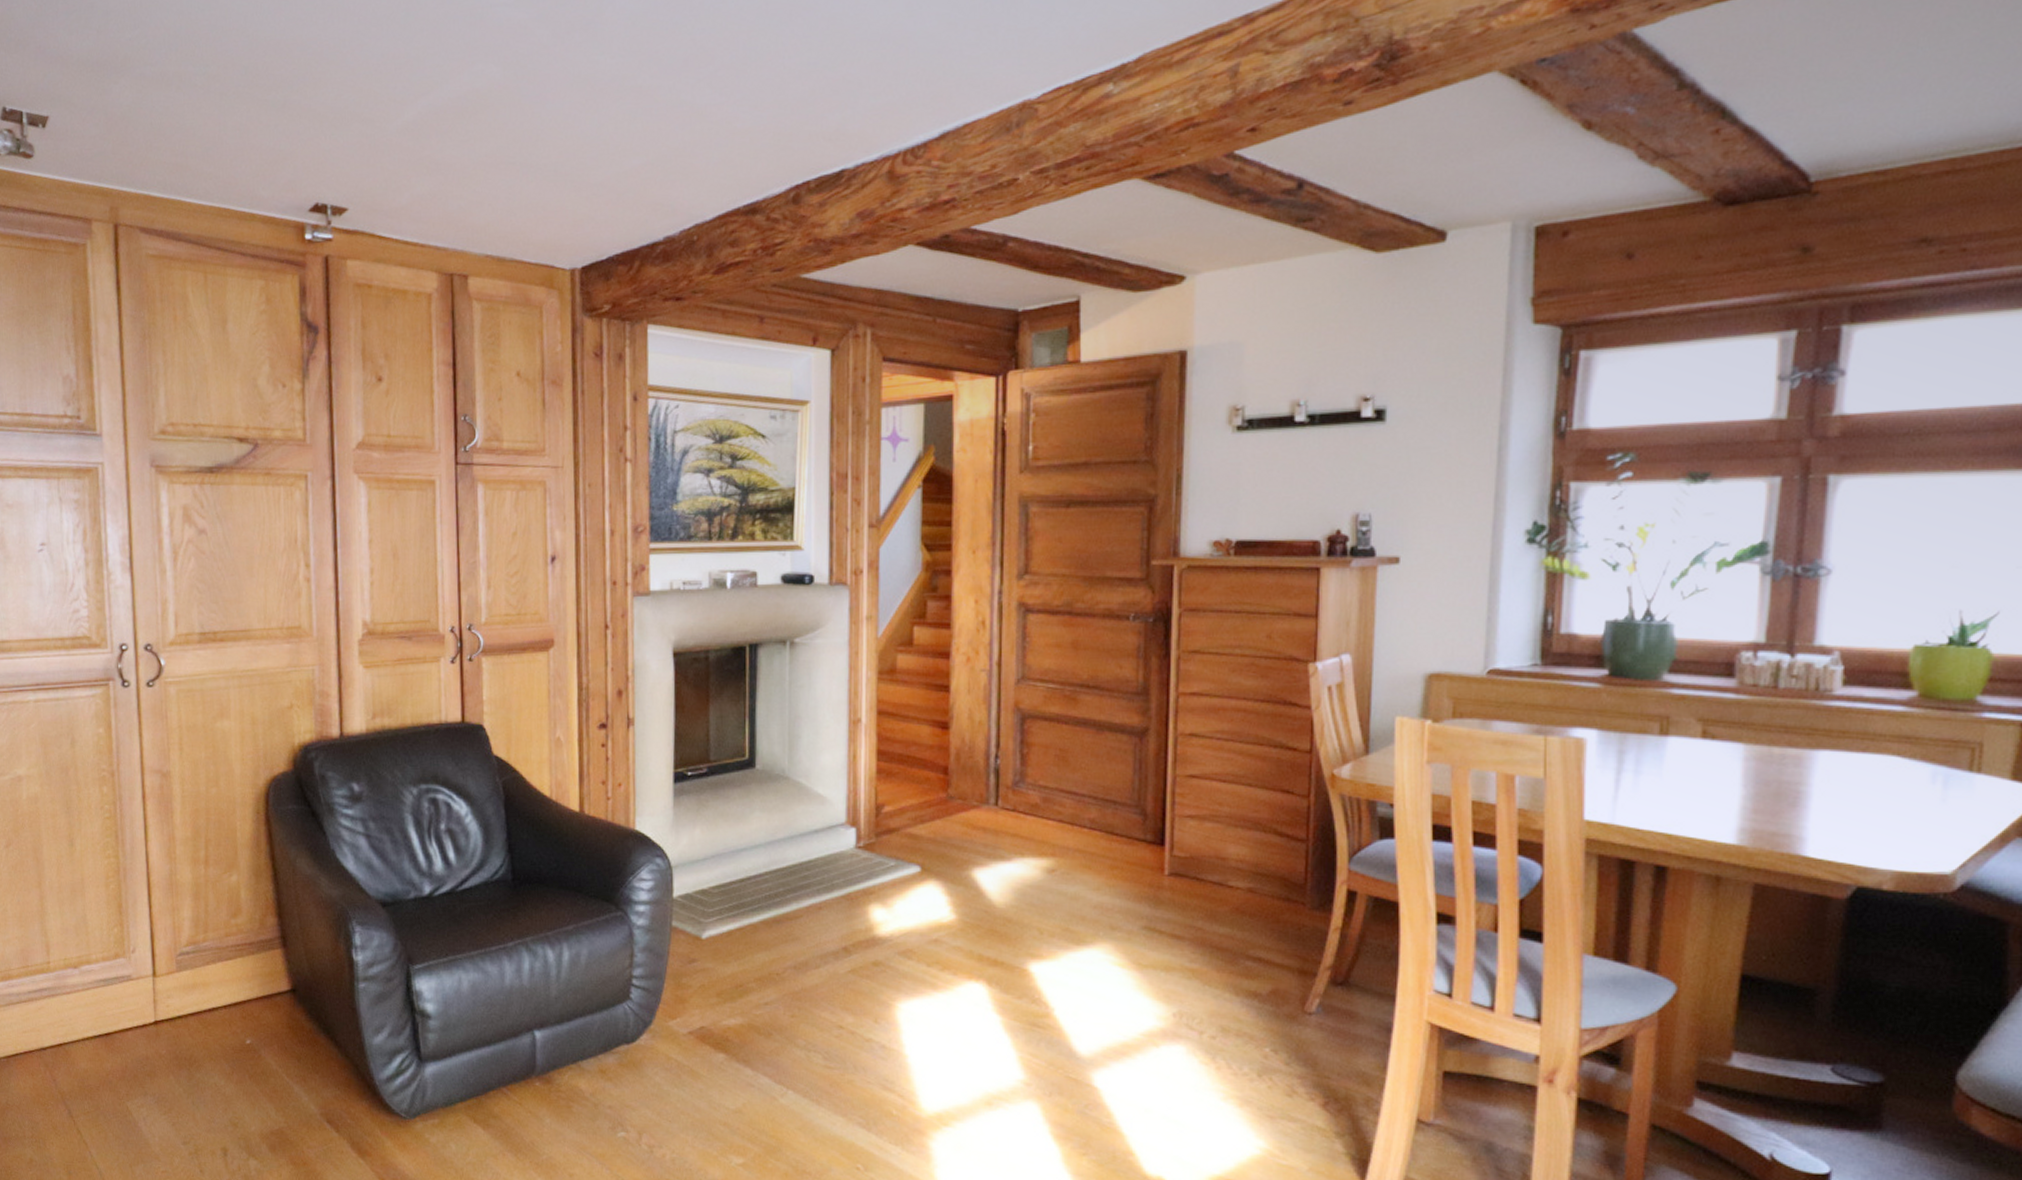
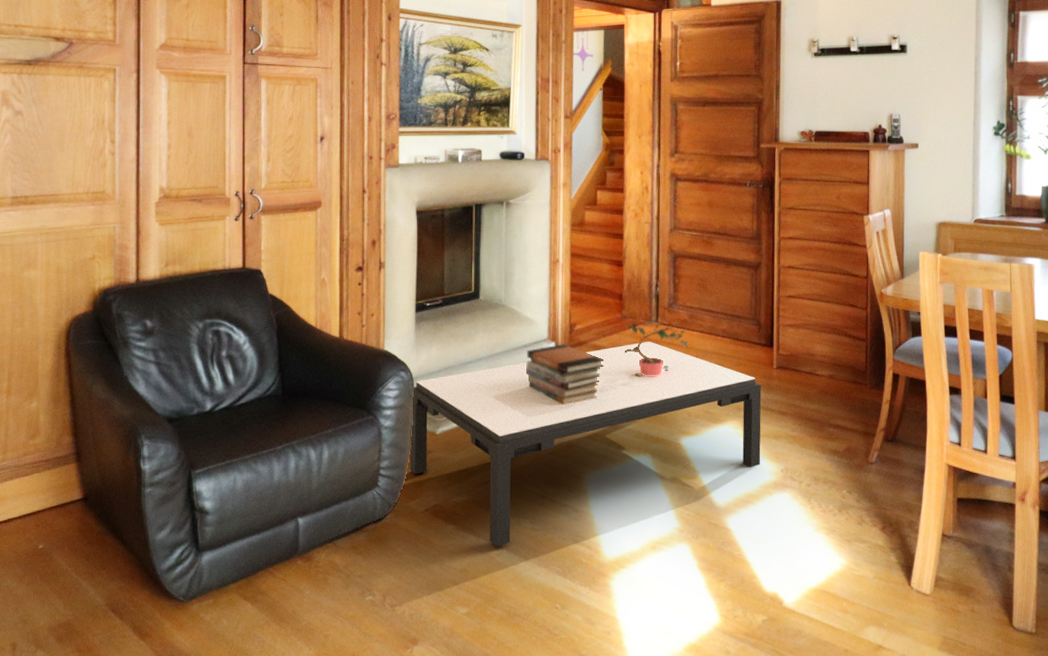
coffee table: none [668,831,1146,1085] -> present [410,341,762,547]
book stack: none [816,830,923,910] -> present [525,344,604,405]
potted plant: none [950,799,1043,879] -> present [624,317,690,377]

